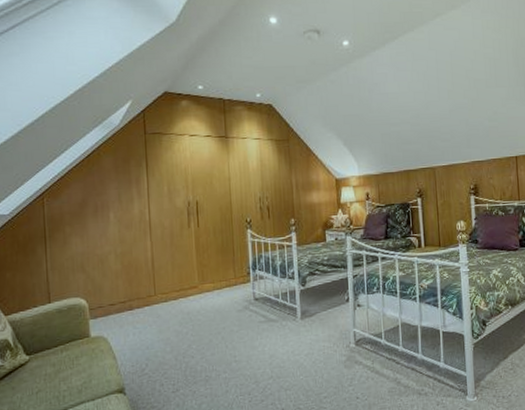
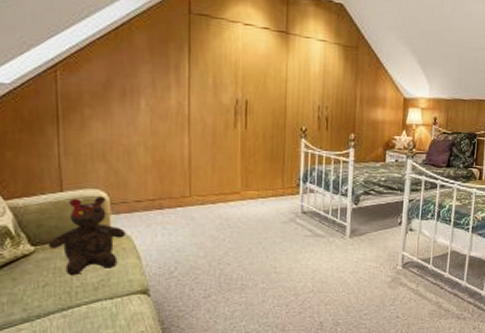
teddy bear: none [40,304,103,381] -> present [48,196,126,276]

